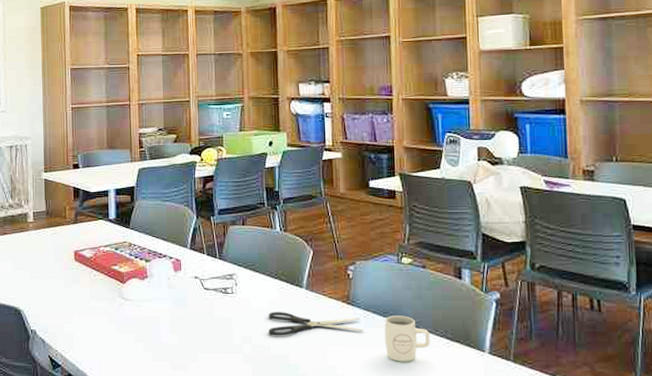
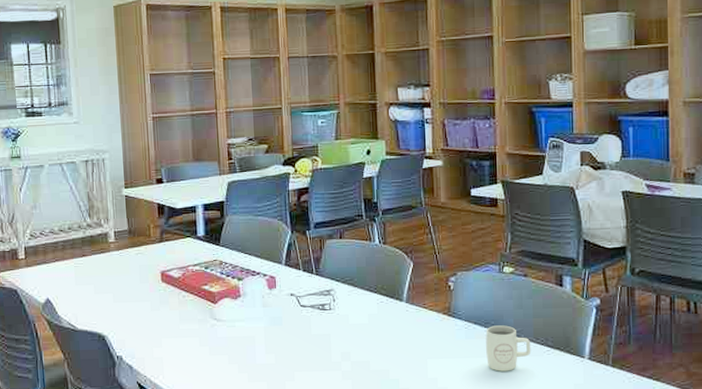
scissors: present [268,312,364,336] -> none [367,326,465,351]

